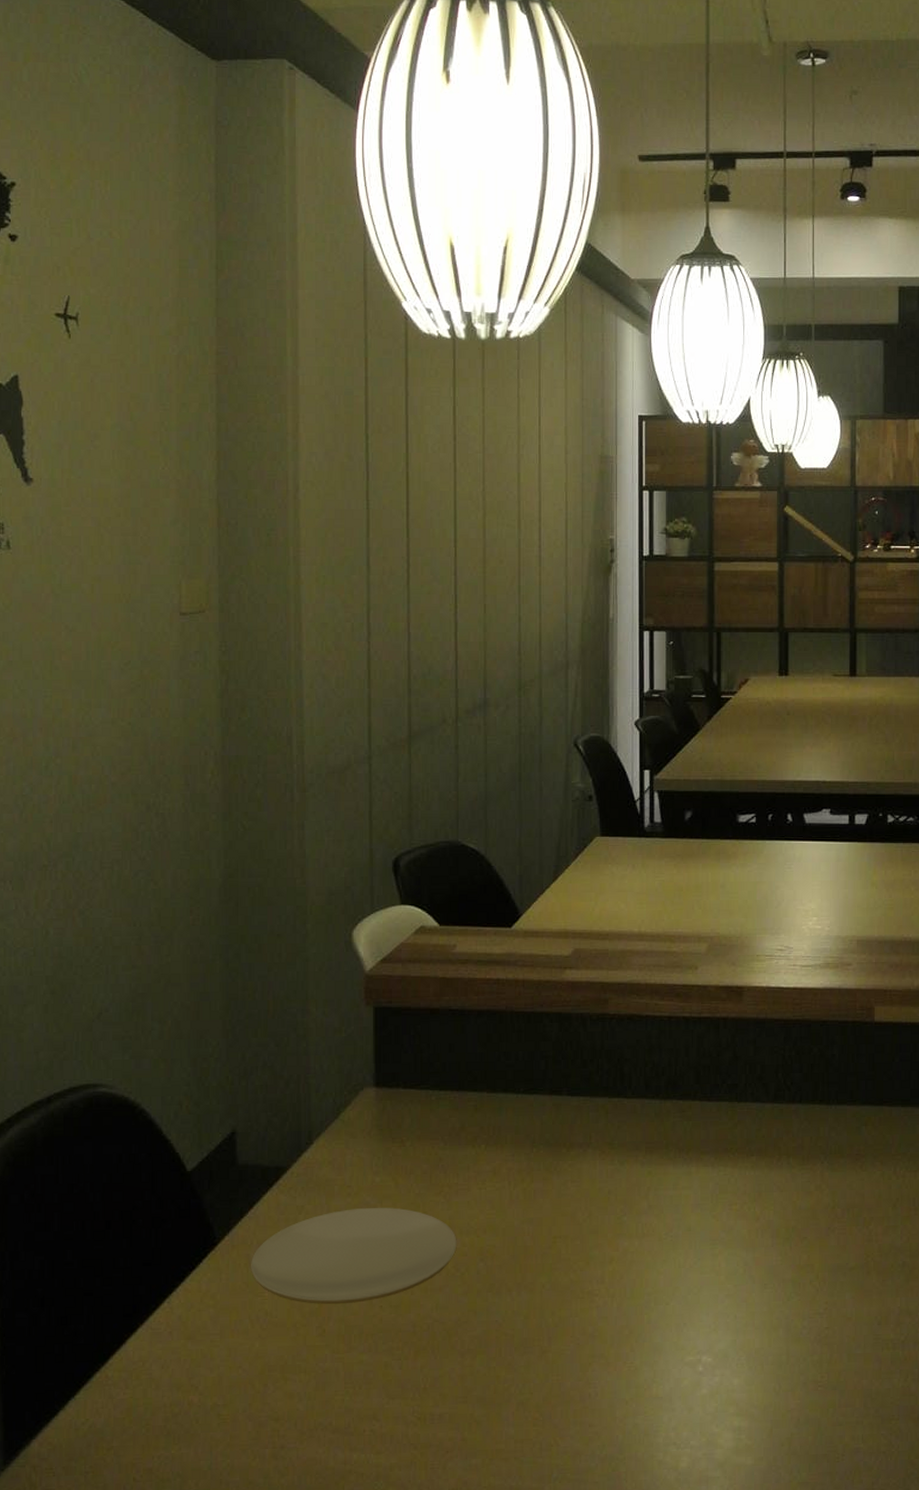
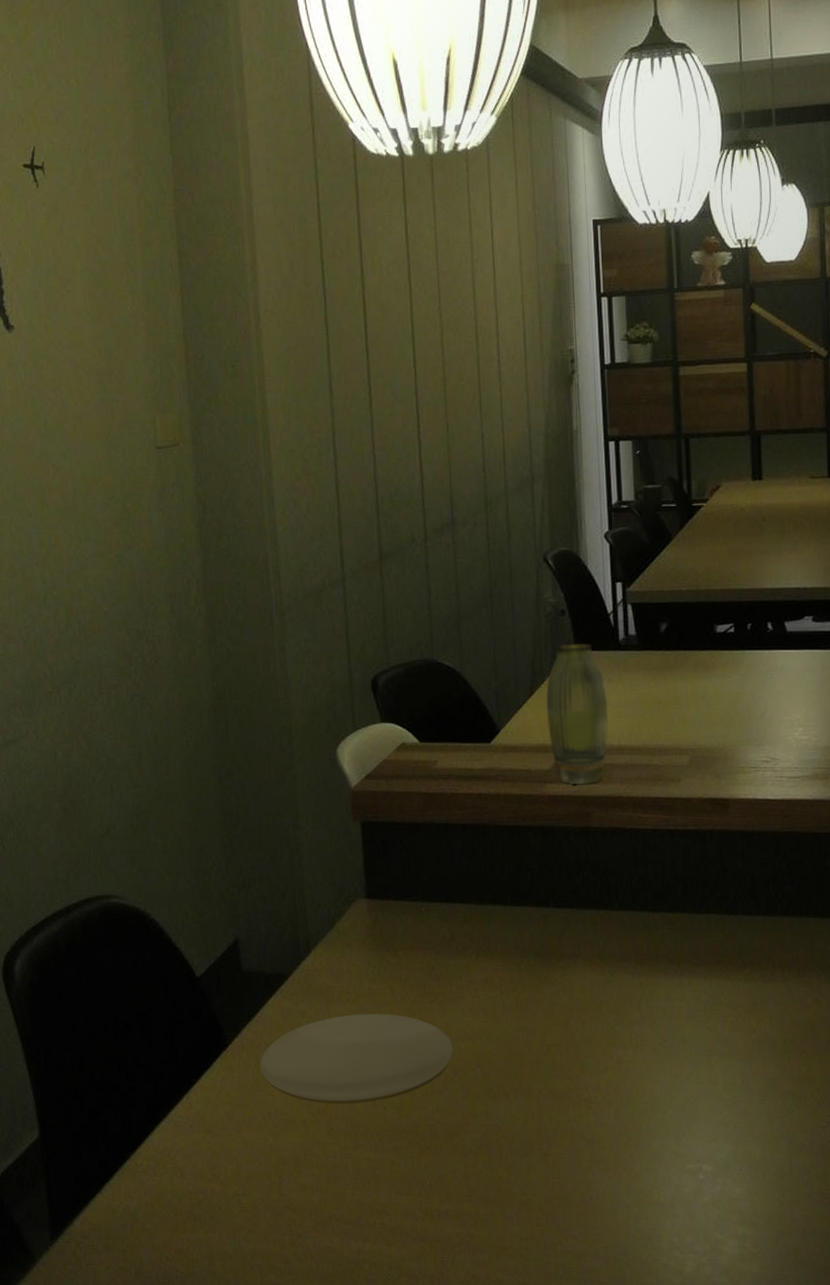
vase: none [569,829,631,971] -> present [546,643,609,785]

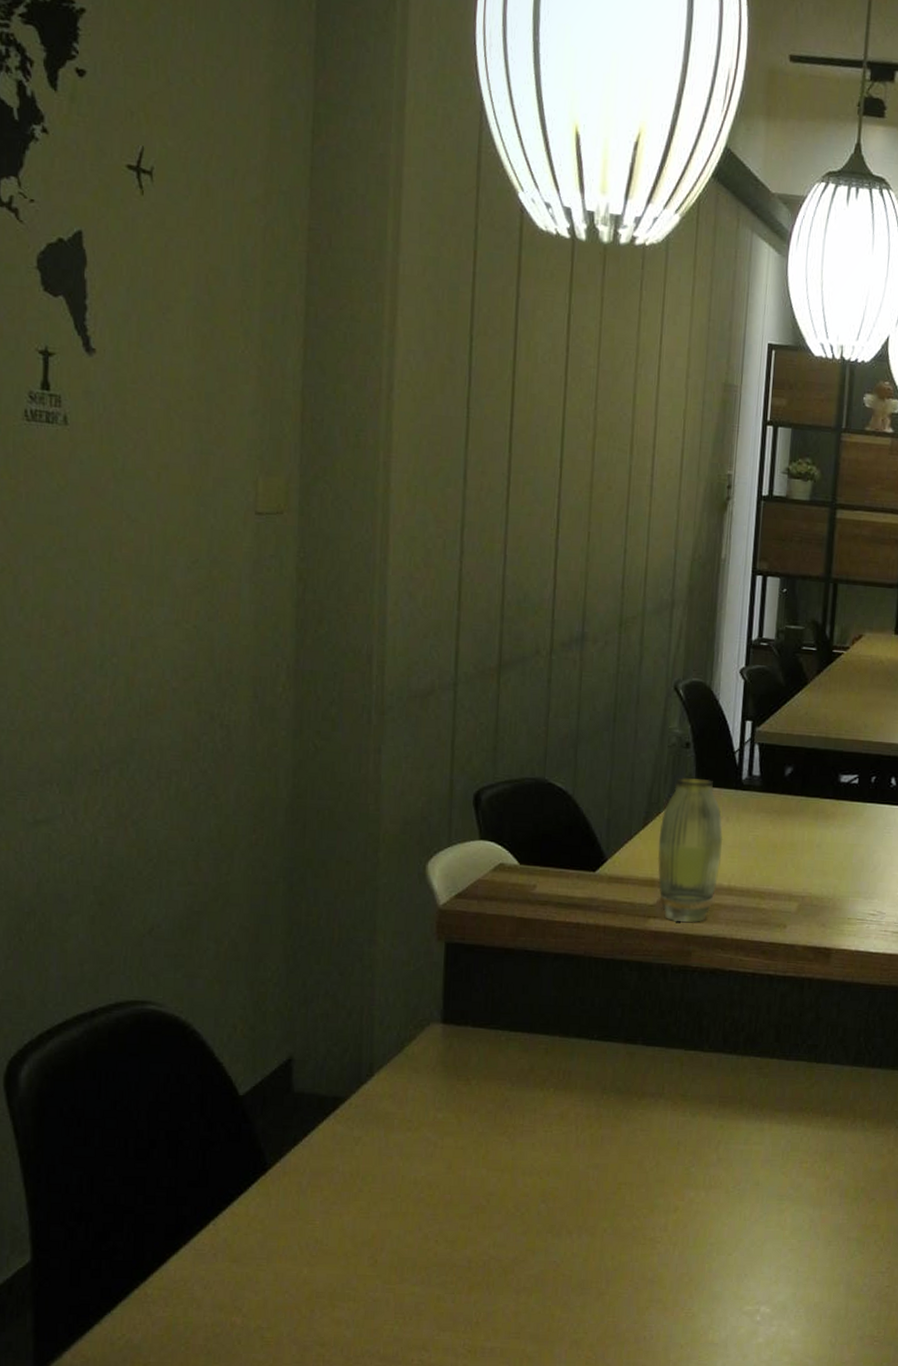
plate: present [260,1013,454,1104] -> none [302,1143,519,1237]

